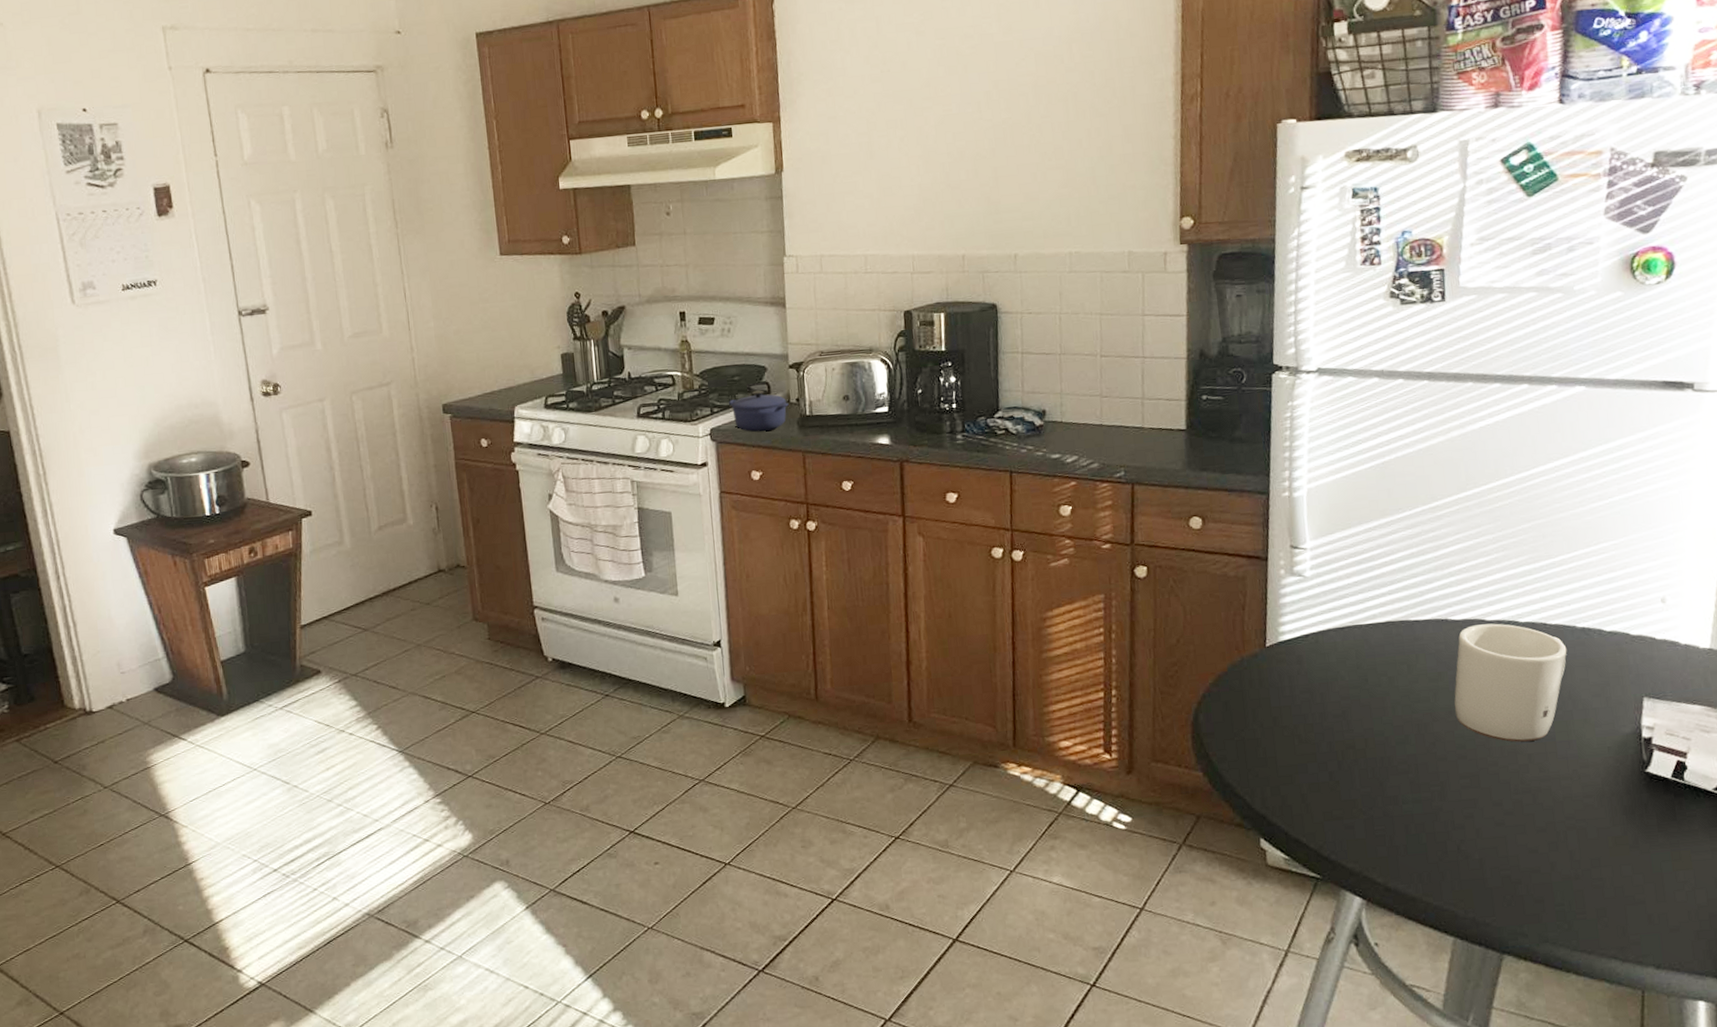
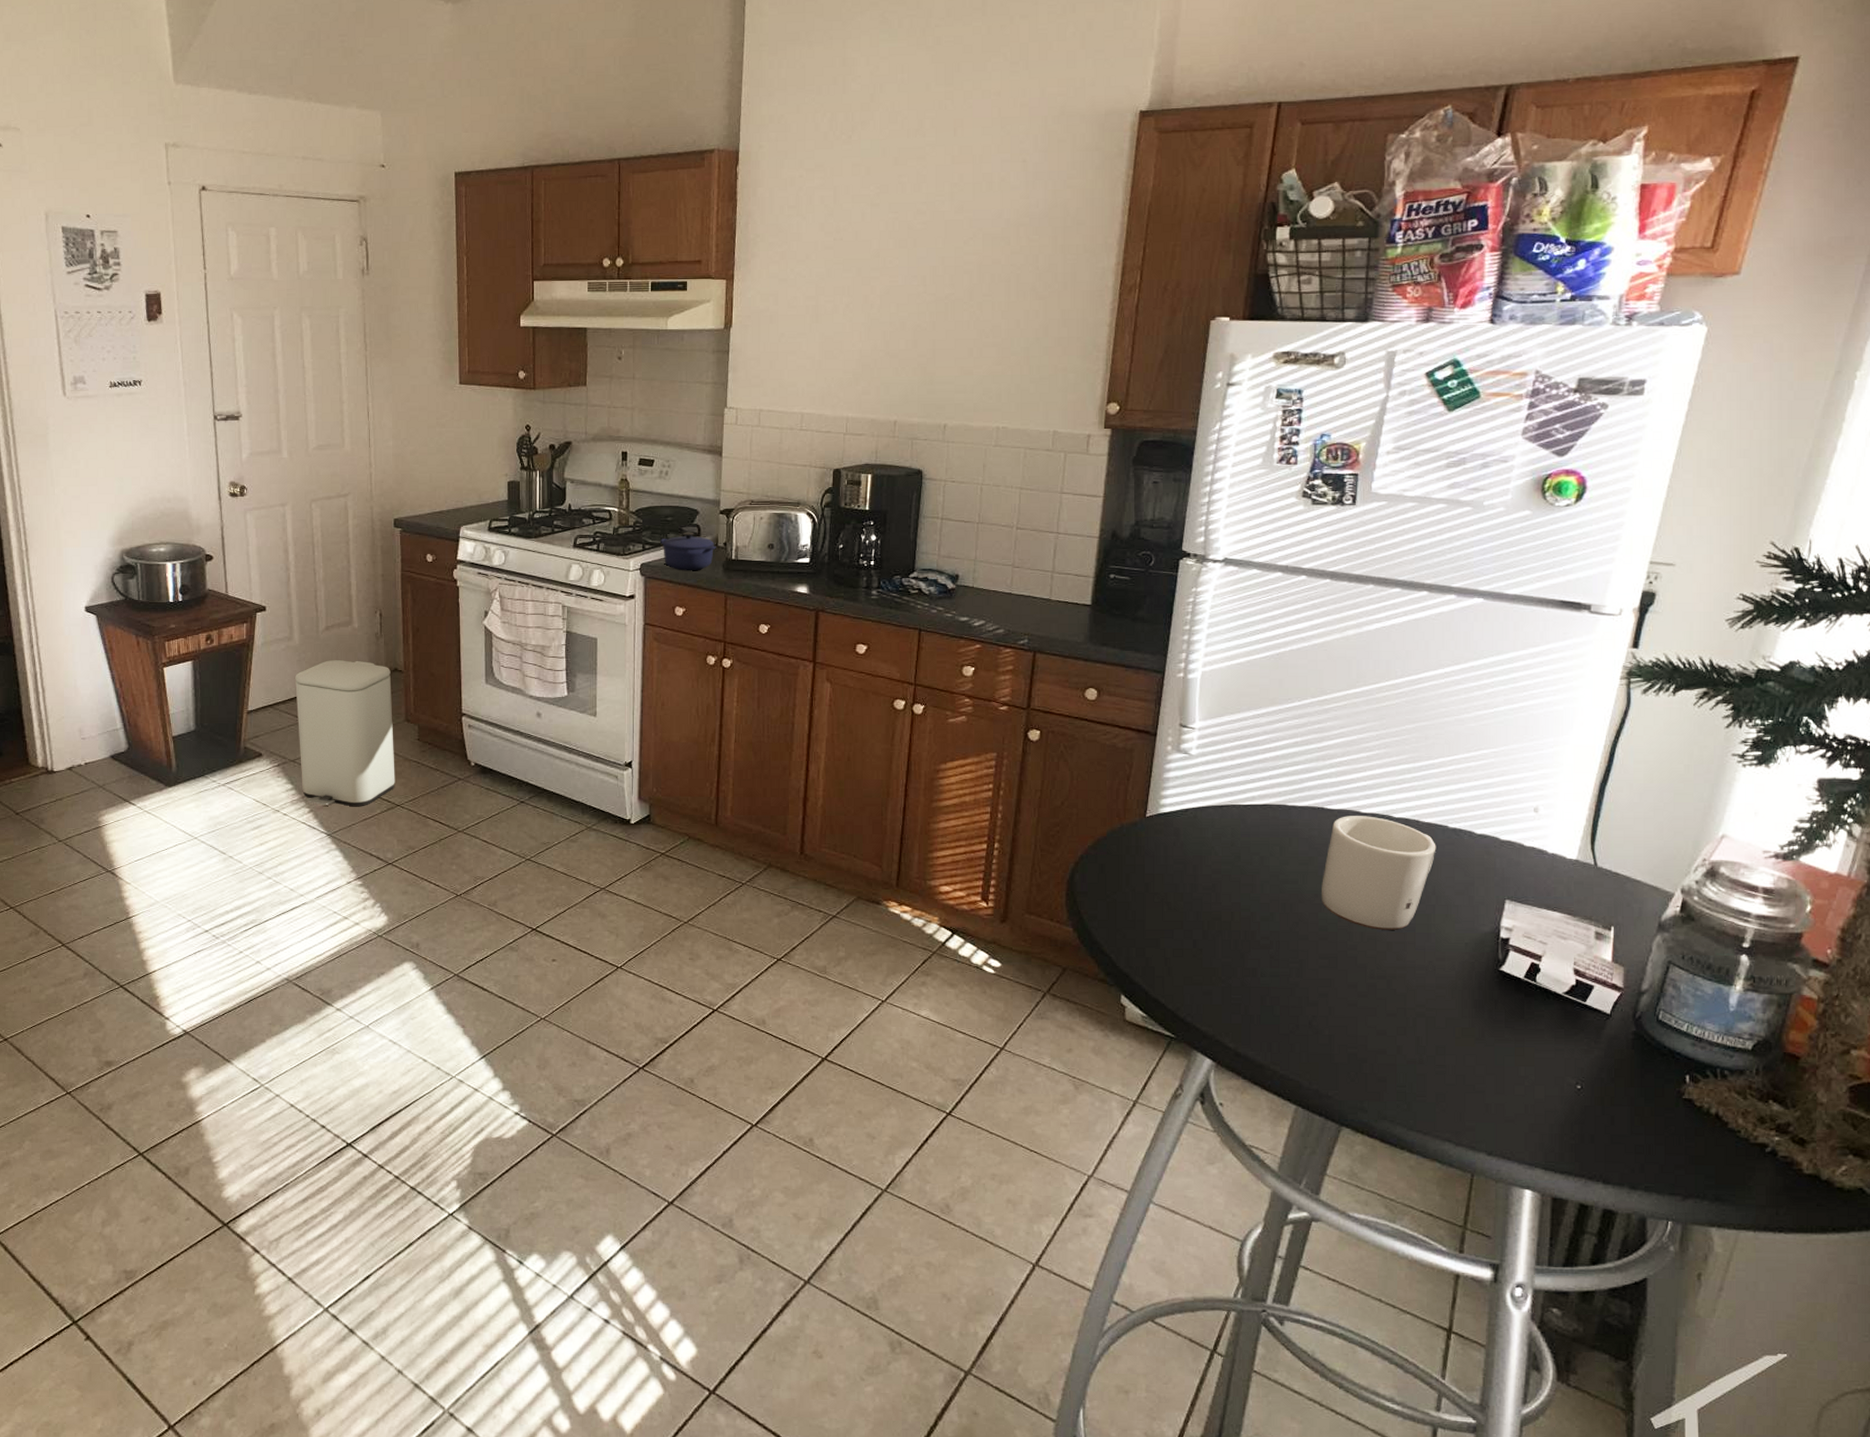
pedal bin: none [350,559,468,722] -> present [295,660,395,807]

